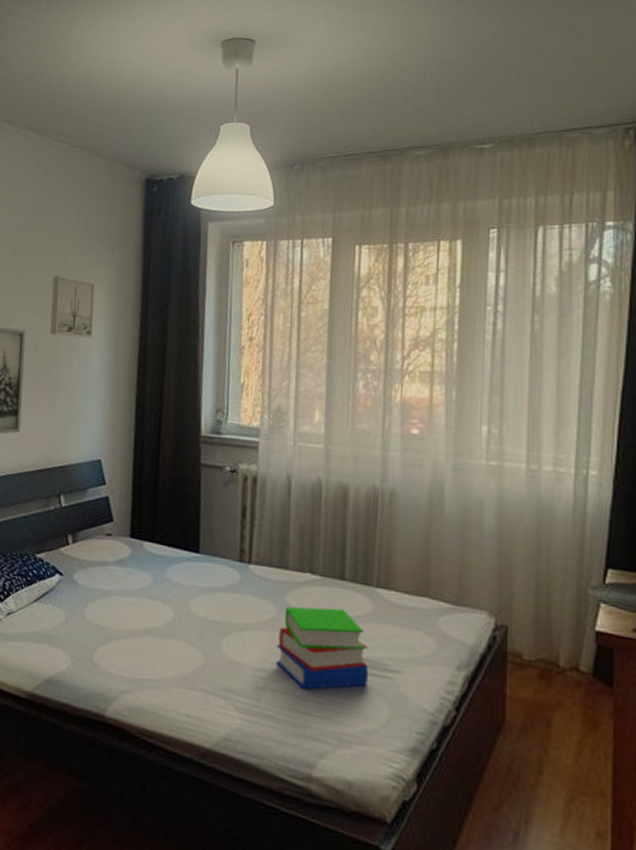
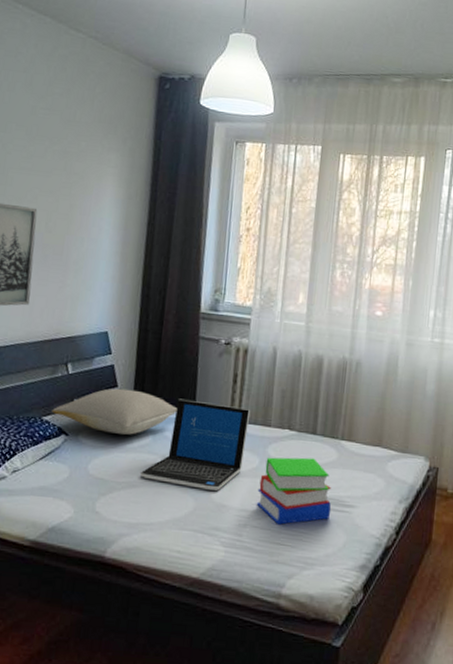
pillow: none [45,523,180,576] -> present [52,388,178,435]
wall art: present [50,275,95,338] -> none [61,158,107,220]
laptop: none [140,535,264,645] -> present [139,398,251,491]

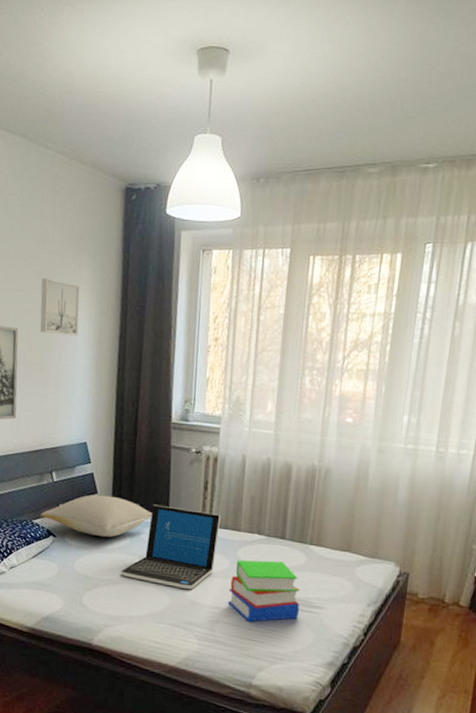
wall art: none [61,158,107,220] -> present [40,277,80,336]

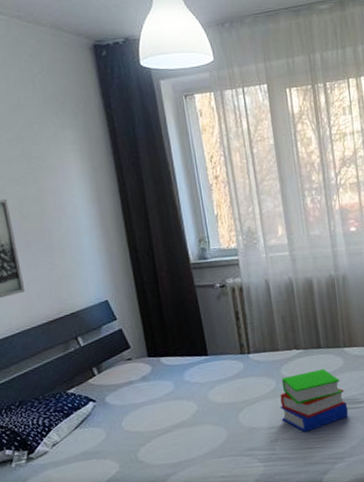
wall art: present [40,277,80,336] -> none [22,144,75,200]
pillow: present [40,494,153,537] -> none [74,346,191,391]
laptop: present [120,504,221,589] -> none [171,340,262,422]

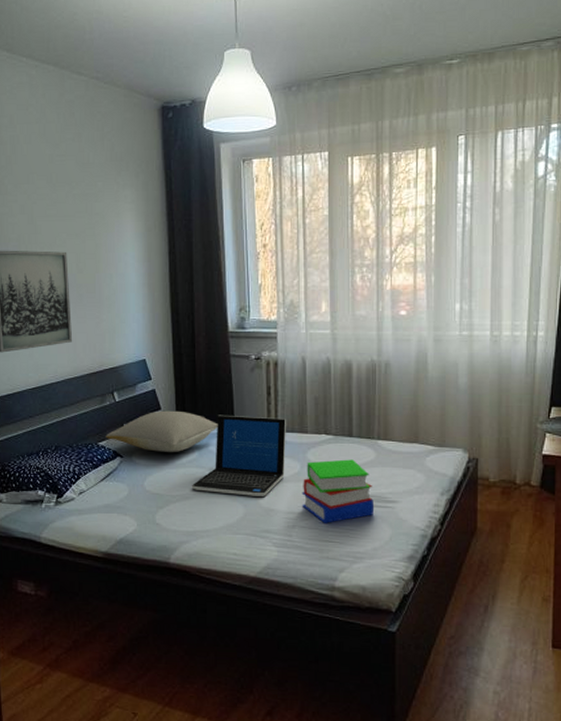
pillow: none [74,346,191,391] -> present [105,410,218,452]
laptop: none [171,340,262,422] -> present [191,414,287,497]

